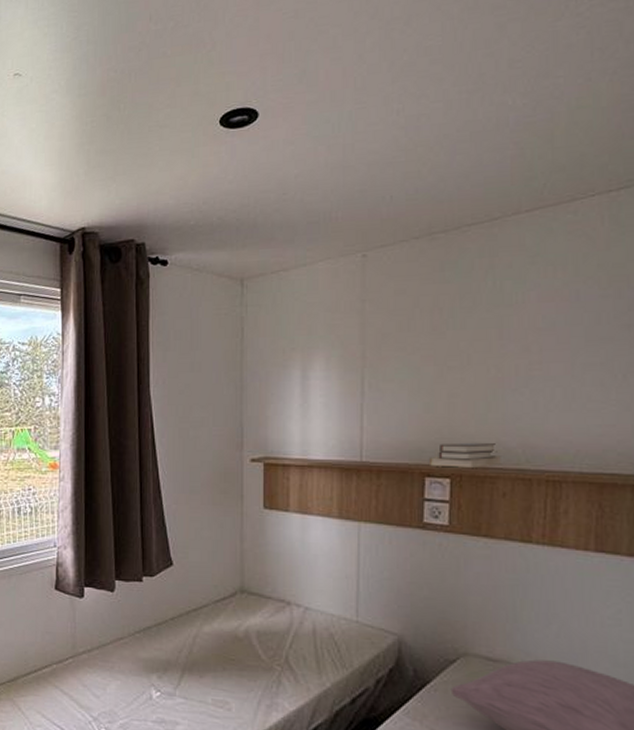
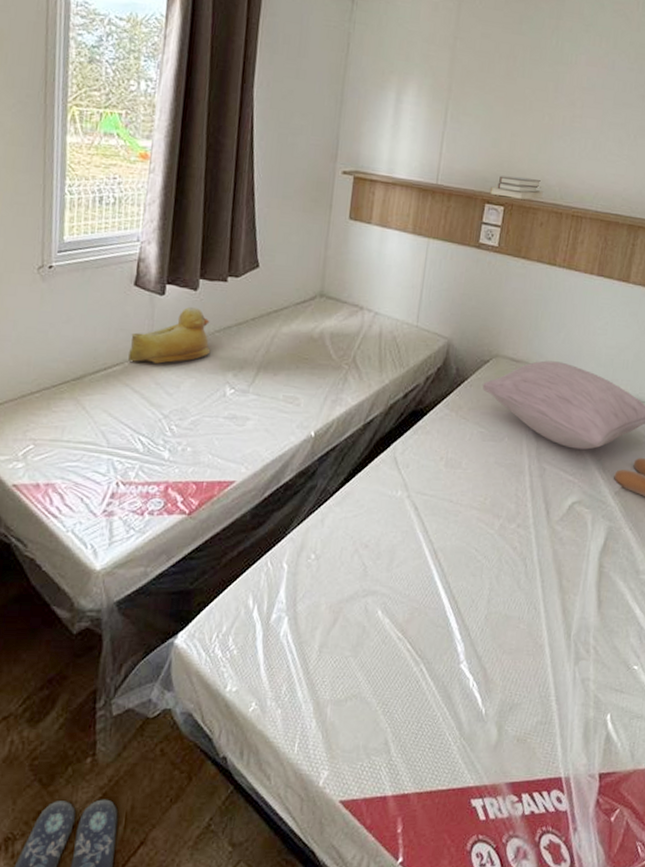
rubber duck: none [54,608,133,666] -> present [128,306,211,364]

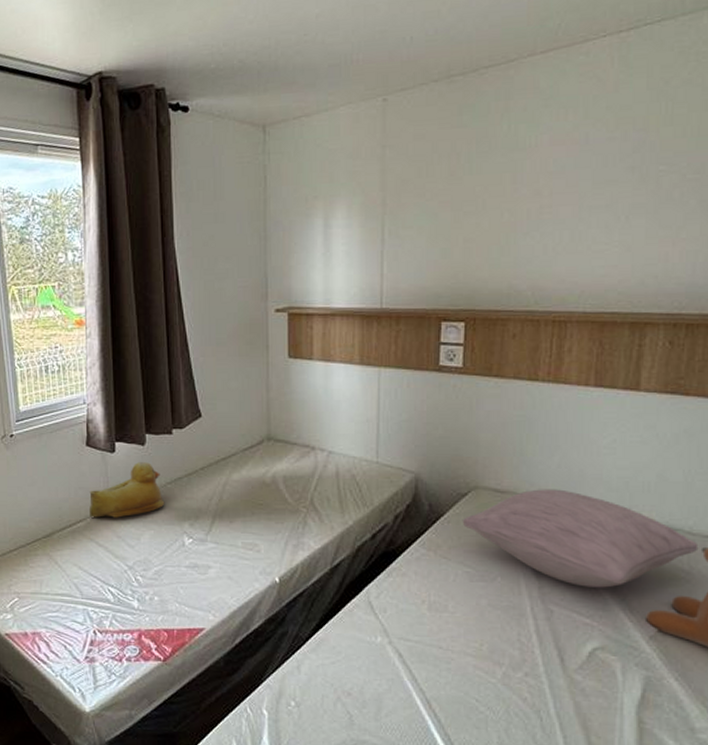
books: present [489,175,545,200] -> none [444,285,513,312]

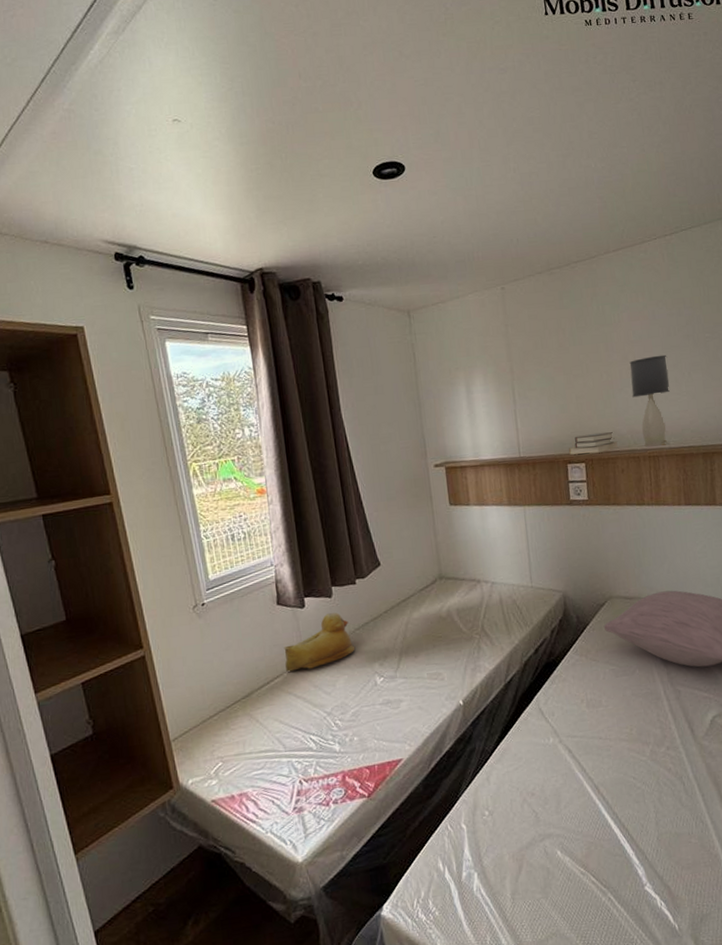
books: none [444,285,513,312] -> present [568,431,618,455]
table lamp: none [541,191,598,309] -> present [629,354,671,447]

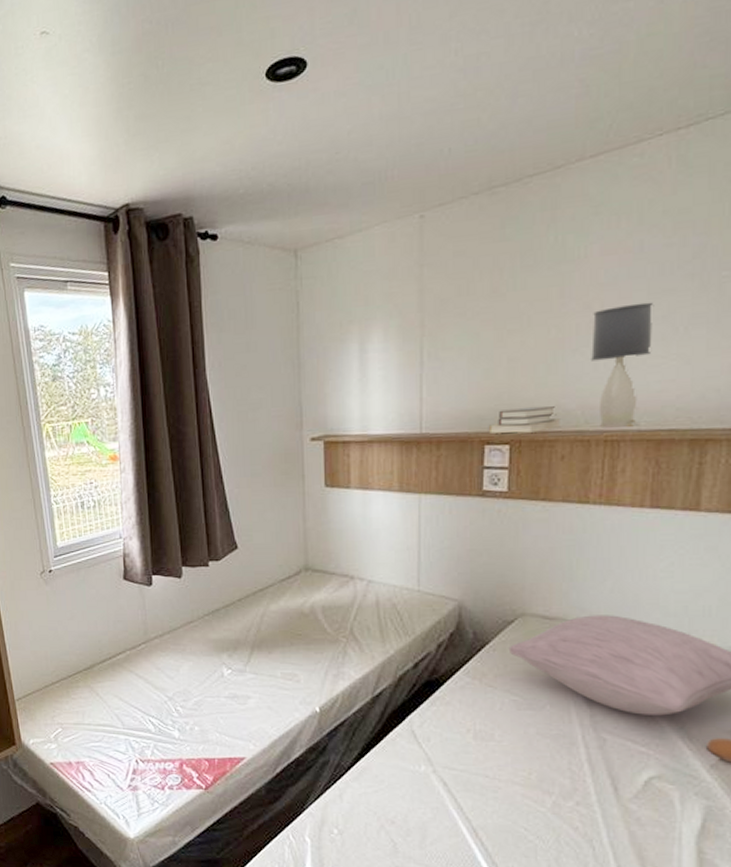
rubber duck: present [284,612,356,672] -> none [127,593,203,650]

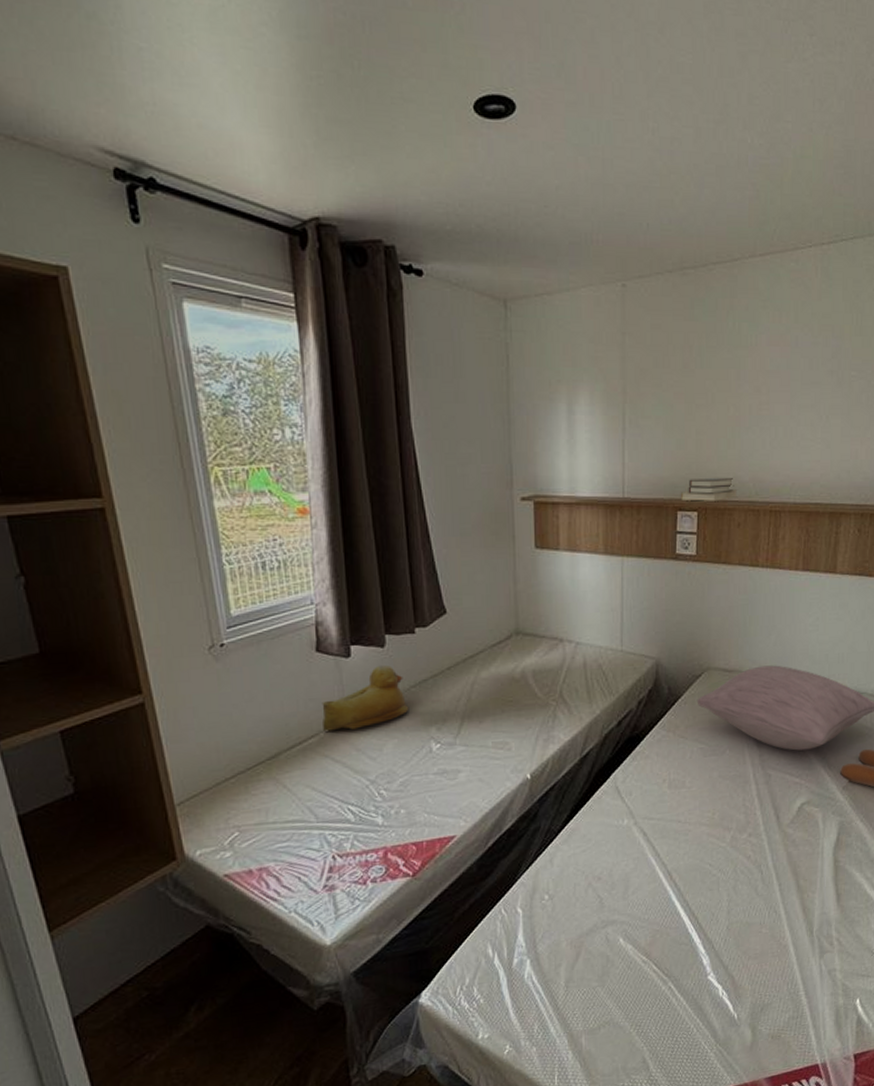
rubber duck: none [127,593,203,650] -> present [321,664,409,732]
table lamp: present [591,302,654,428] -> none [760,391,806,500]

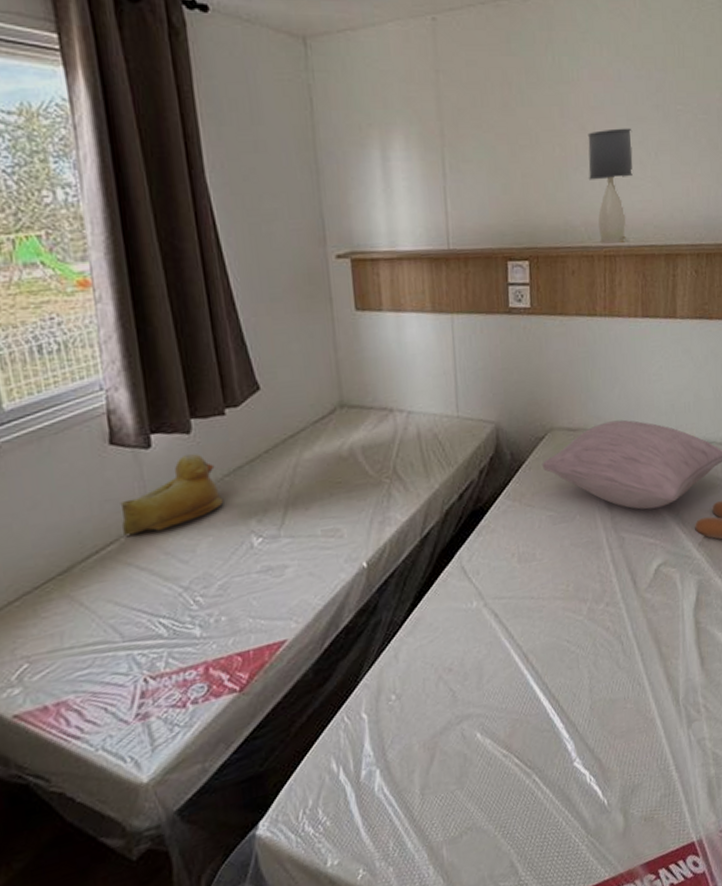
books: present [680,477,738,501] -> none [509,221,570,250]
table lamp: none [760,391,806,500] -> present [587,128,633,244]

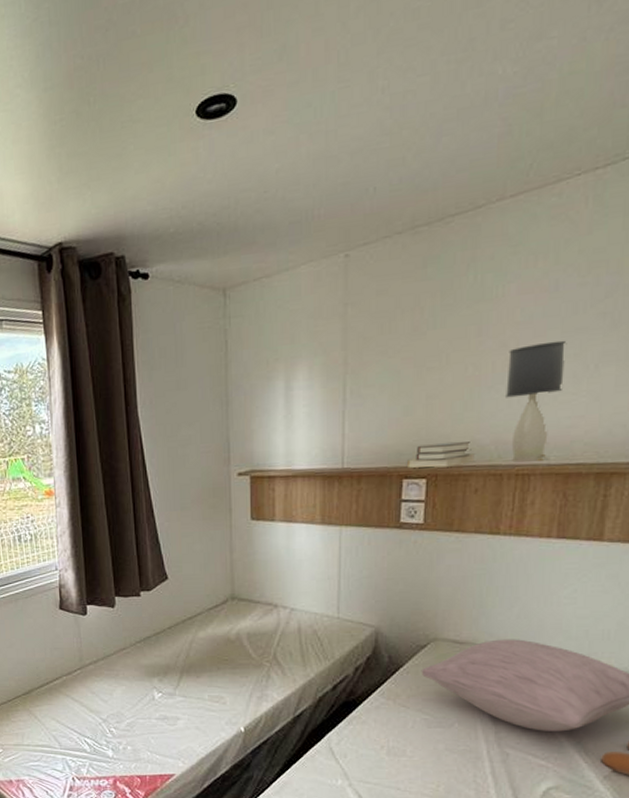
rubber duck: present [120,453,224,536] -> none [64,622,135,675]
books: none [509,221,570,250] -> present [406,440,476,469]

